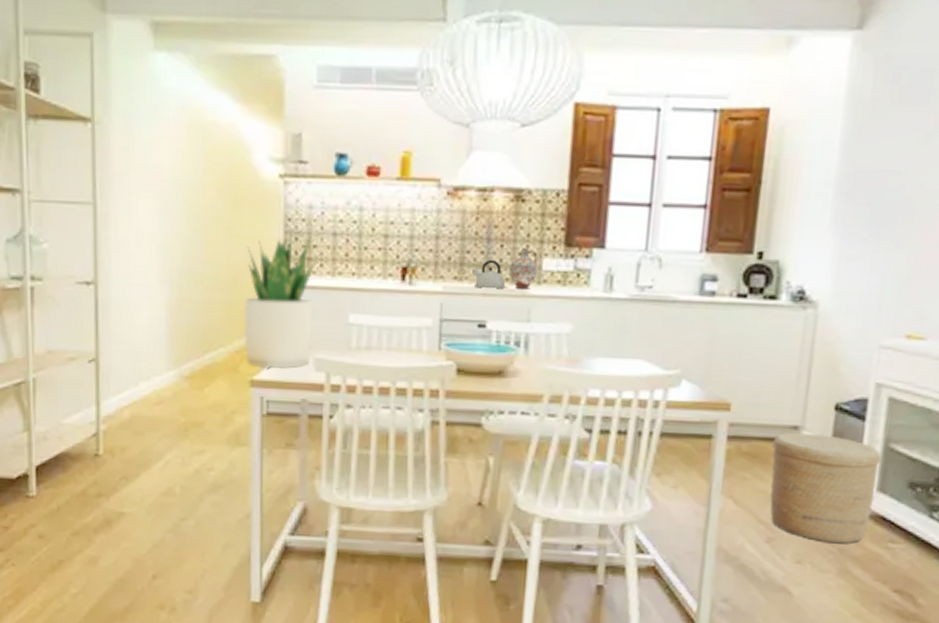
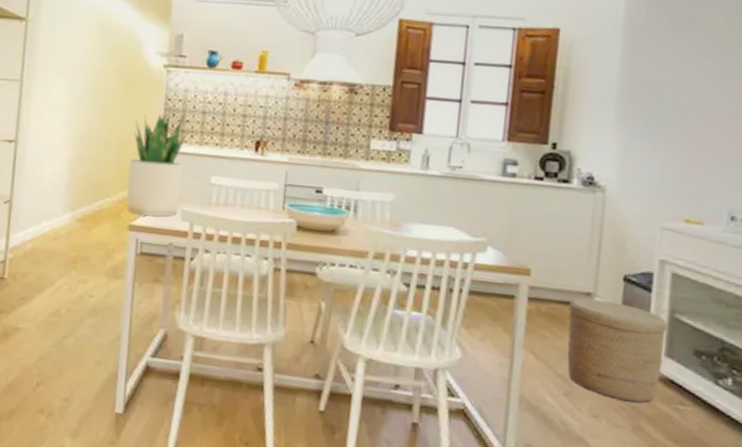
kettle: present [472,259,506,289] -> none [313,138,340,163]
ceramic jug: present [509,247,538,289] -> none [343,130,367,164]

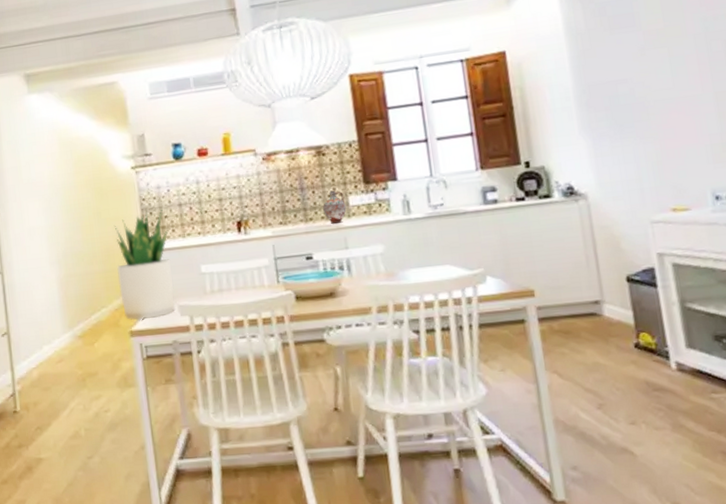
ceramic jug: none [343,130,367,164] -> present [323,190,347,224]
woven basket: present [567,298,668,403] -> none [579,304,688,402]

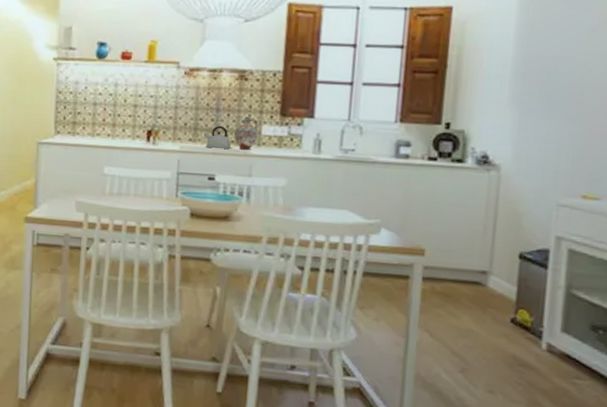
planter: present [115,209,176,321] -> none [22,103,79,210]
kettle: none [294,204,323,229] -> present [204,125,231,150]

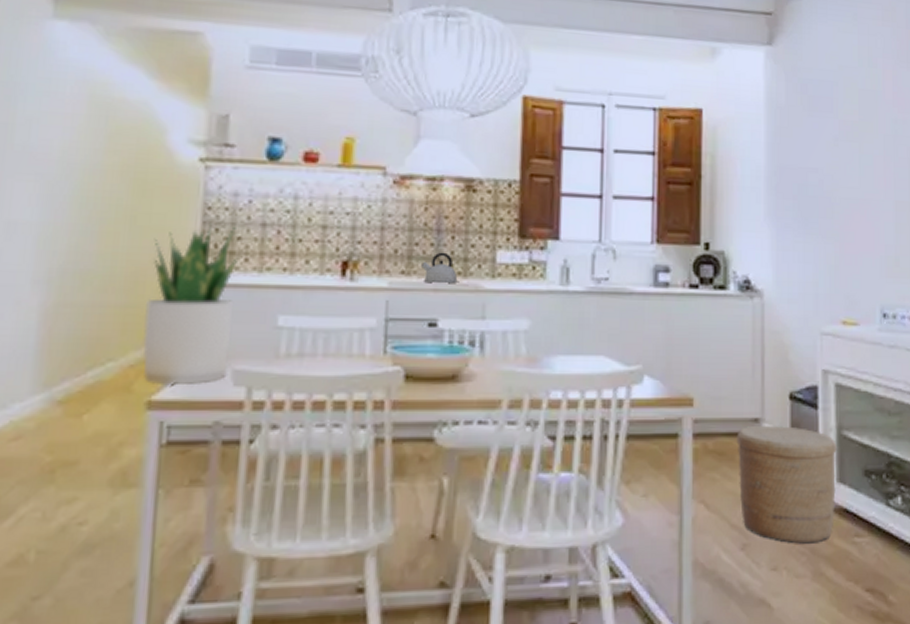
planter: none [22,103,79,210] -> present [142,223,239,386]
ceramic jug: present [234,116,258,150] -> none [462,239,492,283]
woven basket: none [462,276,564,378] -> present [736,425,837,544]

